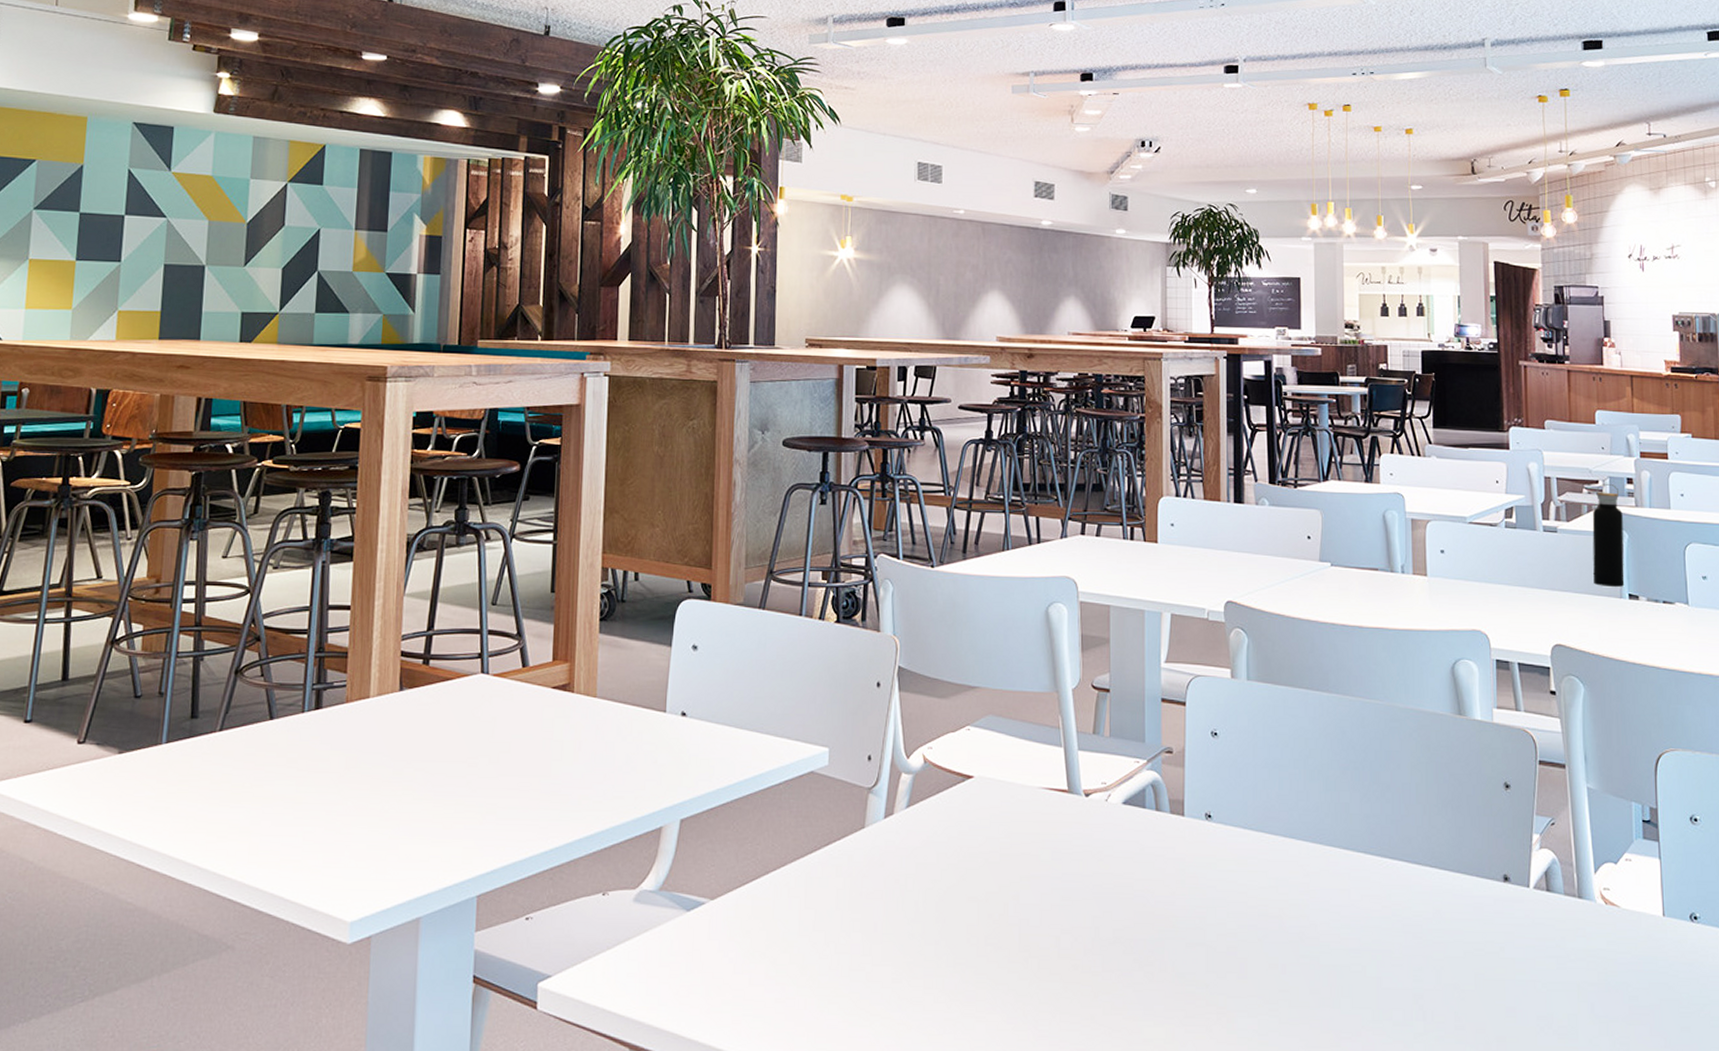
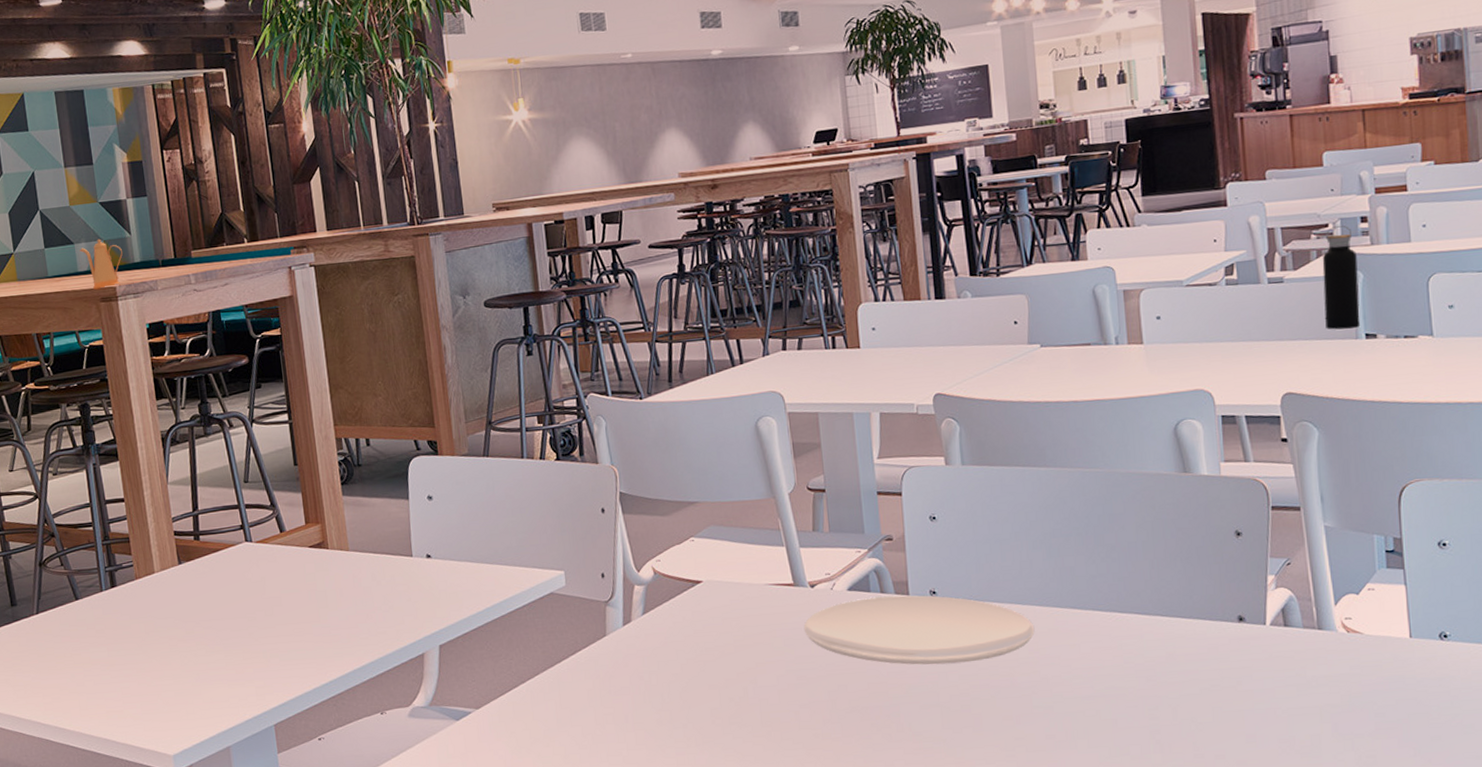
coffee pot: none [354,311,402,368] -> present [80,238,123,291]
plate: none [1073,815,1307,899] -> present [803,595,1035,665]

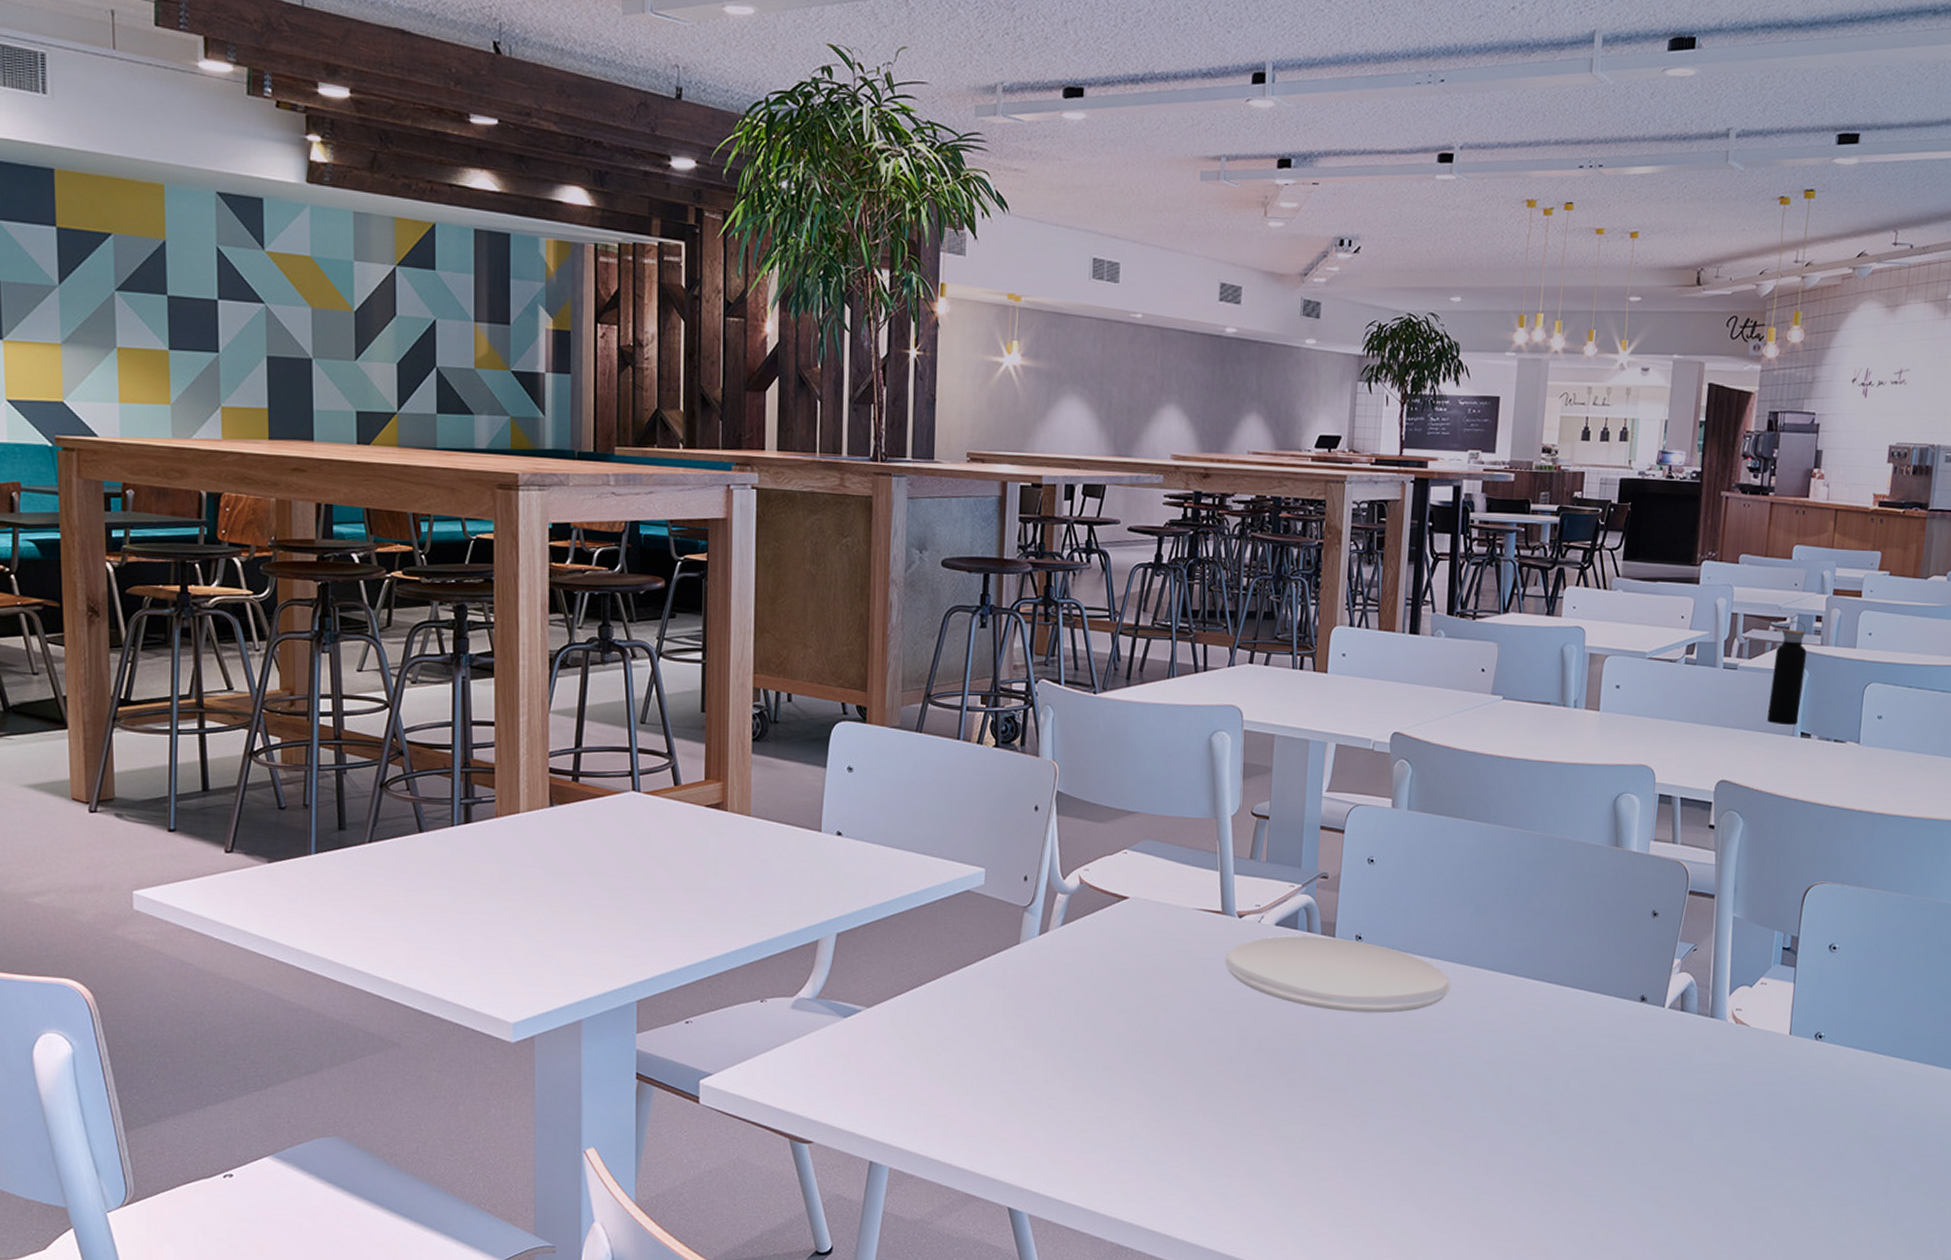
coffee pot: present [80,238,123,291] -> none [480,413,532,475]

